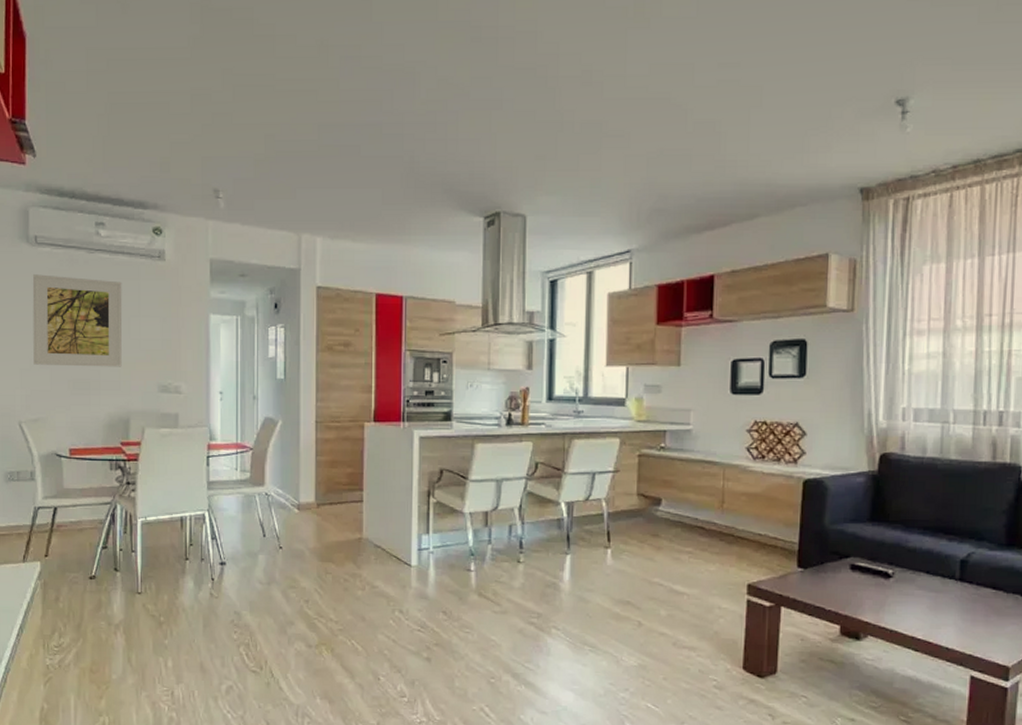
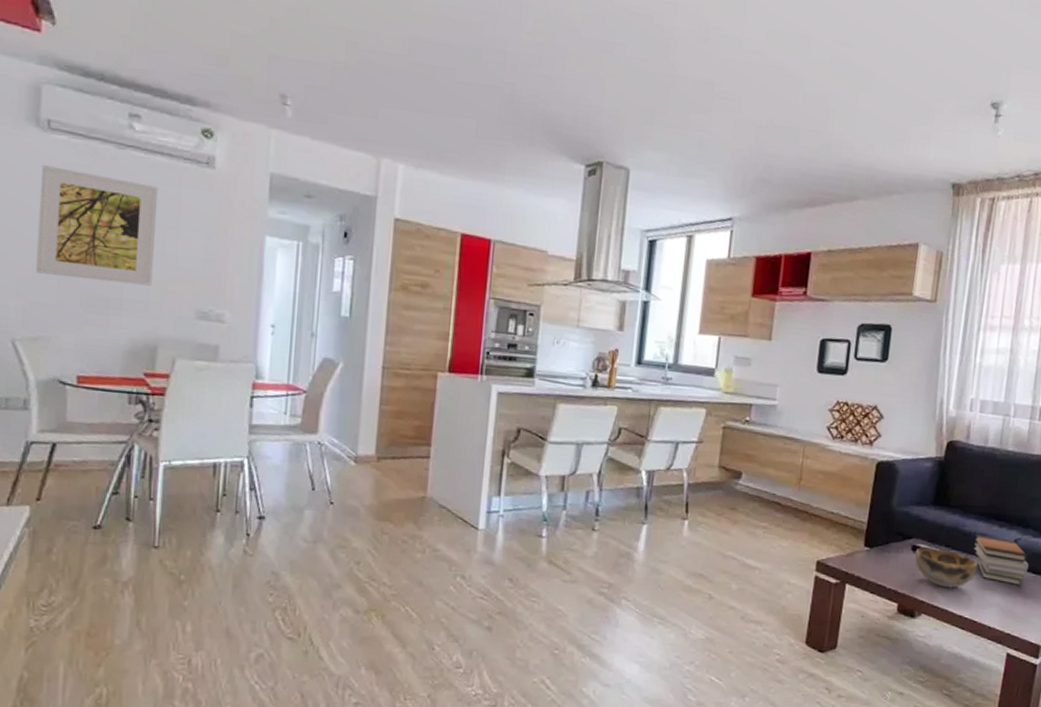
decorative bowl: none [854,566,928,608] -> present [914,547,978,588]
book stack: none [920,550,987,603] -> present [973,534,1029,586]

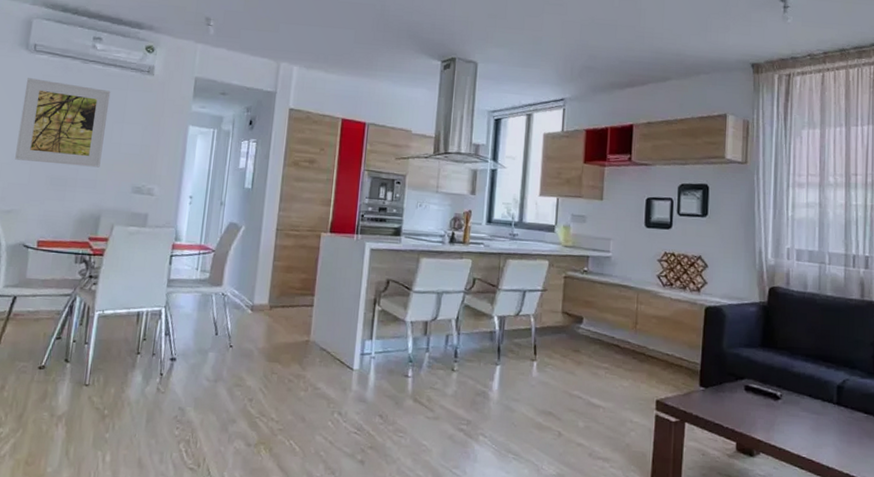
decorative bowl: present [914,547,978,588] -> none [748,387,810,428]
book stack: present [973,534,1029,586] -> none [804,375,860,426]

